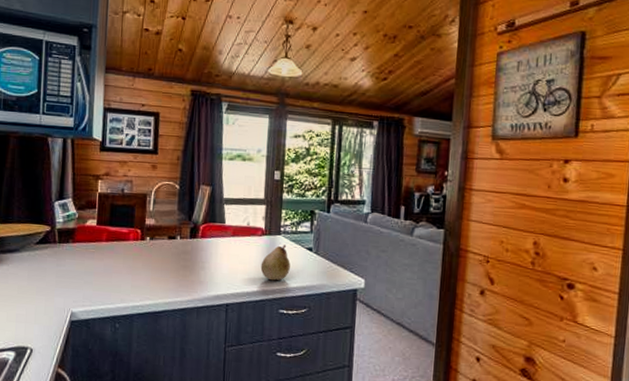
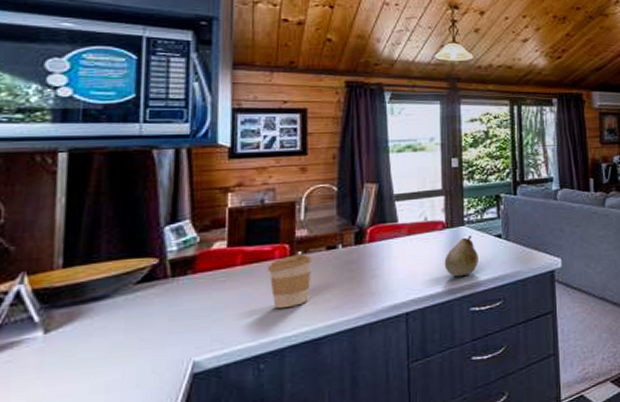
coffee cup: none [124,238,157,283] -> present [267,253,313,309]

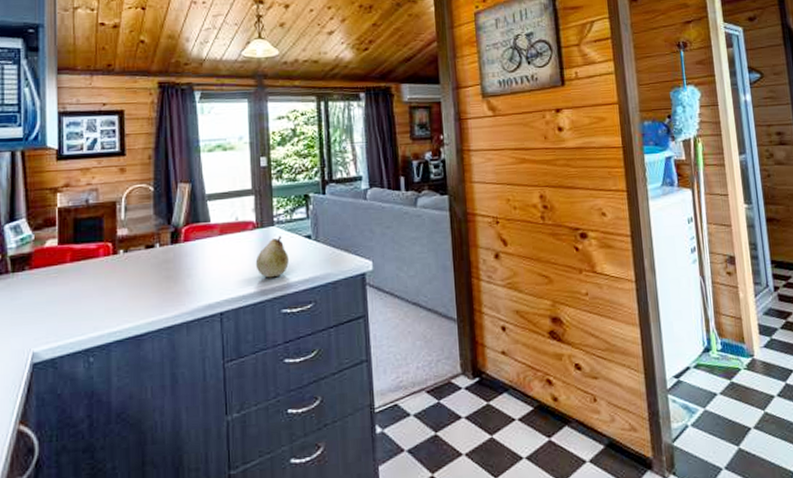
coffee cup: present [267,253,313,309] -> none [93,251,133,305]

